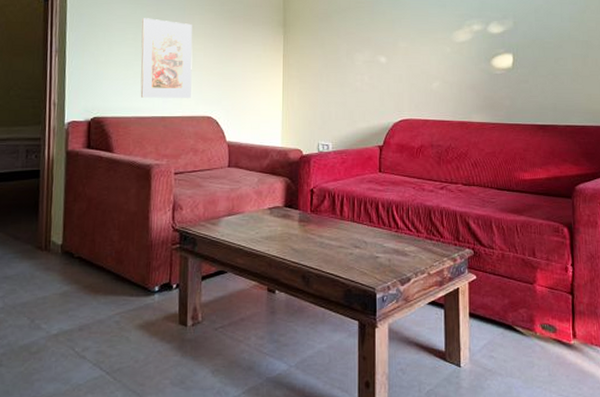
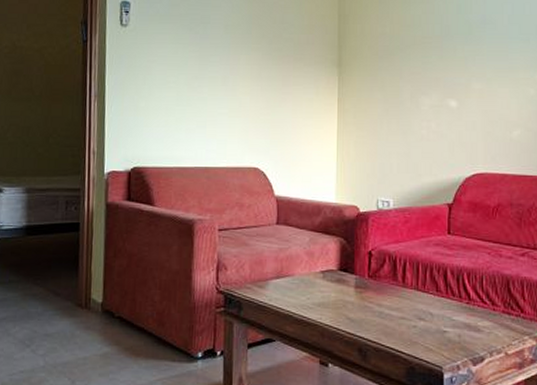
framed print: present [140,18,193,98] -> none [182,59,238,147]

